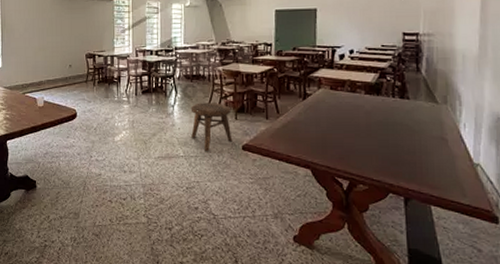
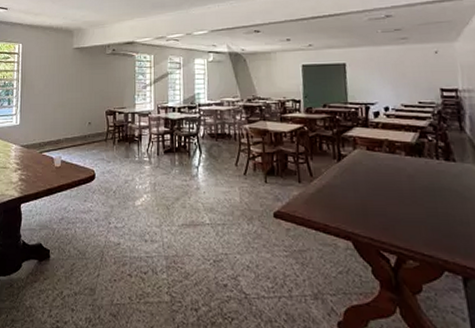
stool: present [190,102,233,152] -> none [216,164,263,219]

